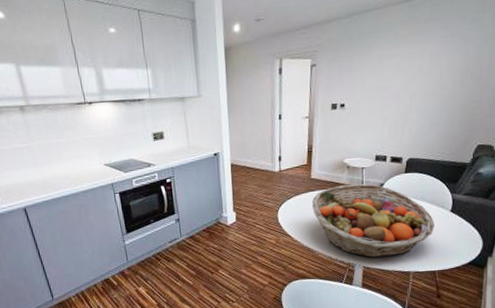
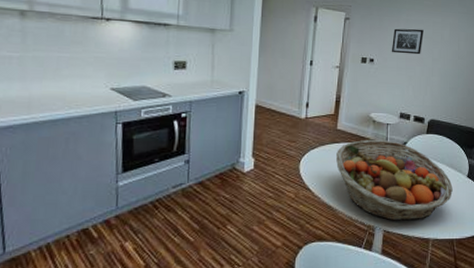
wall art: none [363,63,399,95] -> present [391,28,424,55]

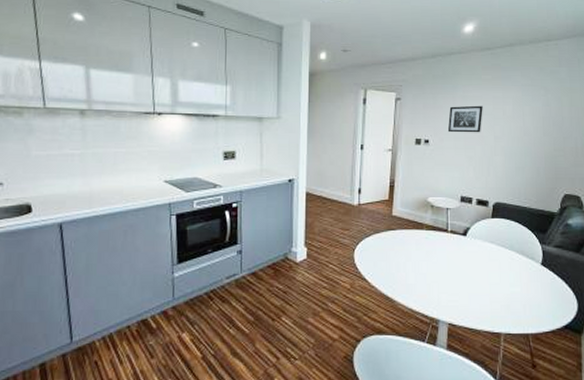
fruit basket: present [335,139,453,221] -> none [392,225,525,313]

